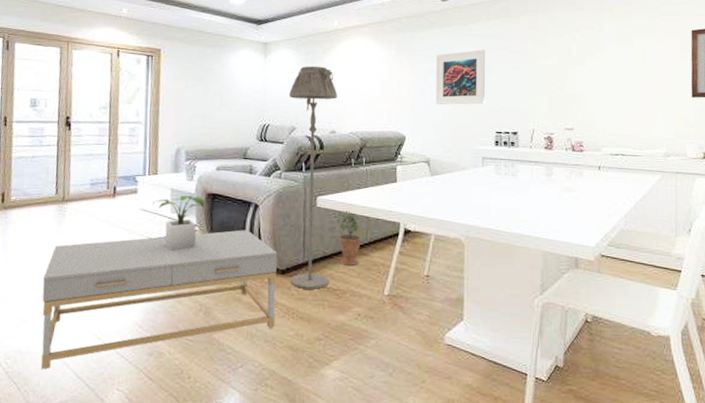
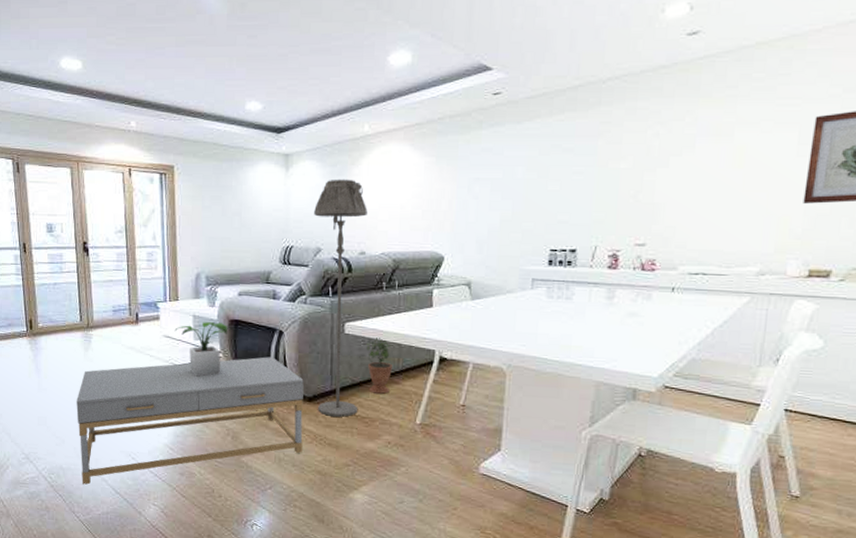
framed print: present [435,50,486,106] -> none [480,153,544,221]

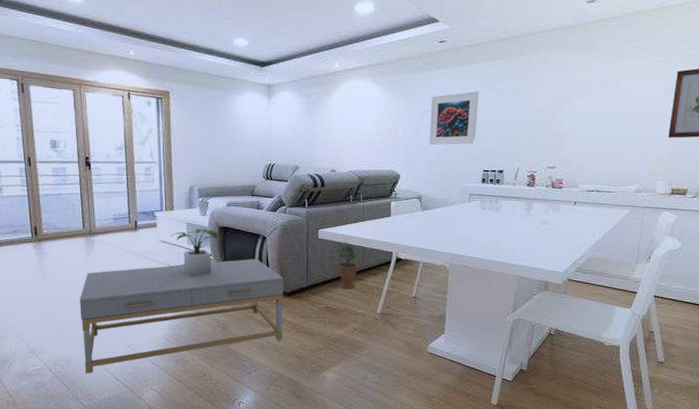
floor lamp: present [314,179,367,417] -> none [293,107,337,309]
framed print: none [480,153,544,221] -> present [429,91,479,146]

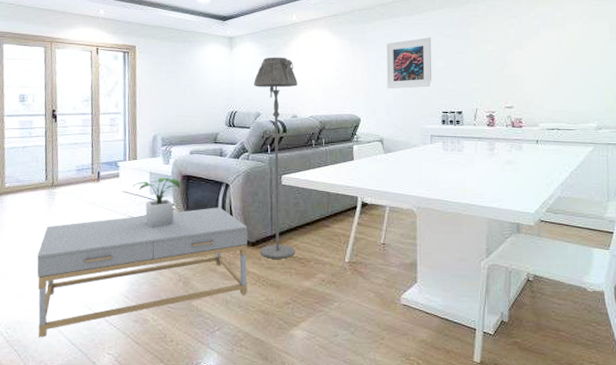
floor lamp: none [293,107,337,309] -> present [254,57,297,259]
potted plant: present [336,242,358,289] -> none [301,187,323,236]

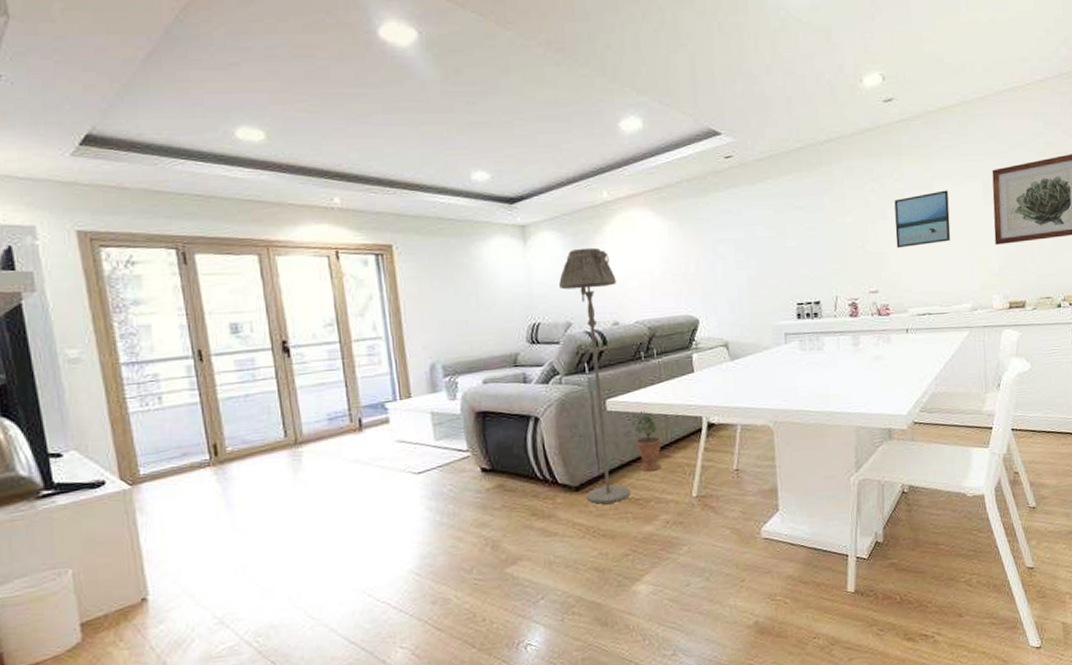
coffee table: present [37,207,248,338] -> none [287,447,575,641]
potted plant: present [132,178,180,228] -> none [409,417,474,483]
potted plant: none [301,187,323,236] -> present [631,411,661,471]
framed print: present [386,37,433,89] -> none [724,211,783,280]
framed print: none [530,28,579,73] -> present [894,190,951,249]

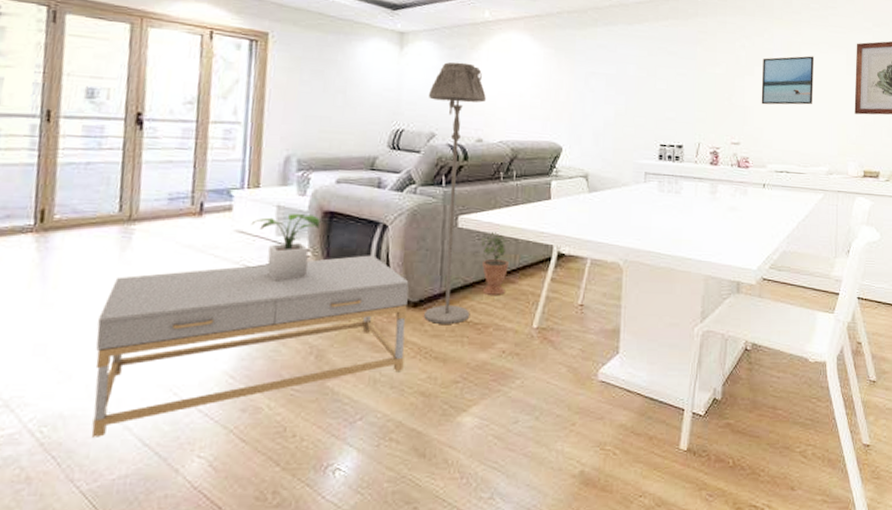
coffee table: none [287,447,575,641] -> present [91,255,409,437]
potted plant: none [409,417,474,483] -> present [251,214,320,281]

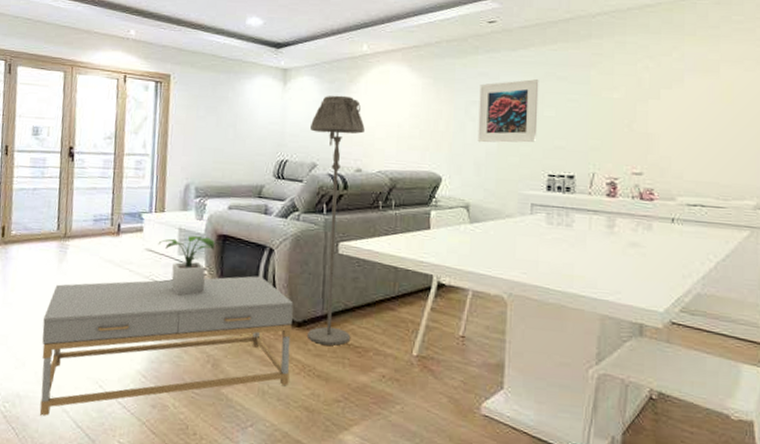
potted plant: present [481,232,508,295] -> none [361,259,388,321]
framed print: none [596,53,652,114] -> present [477,79,539,143]
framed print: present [761,56,815,105] -> none [669,75,738,131]

